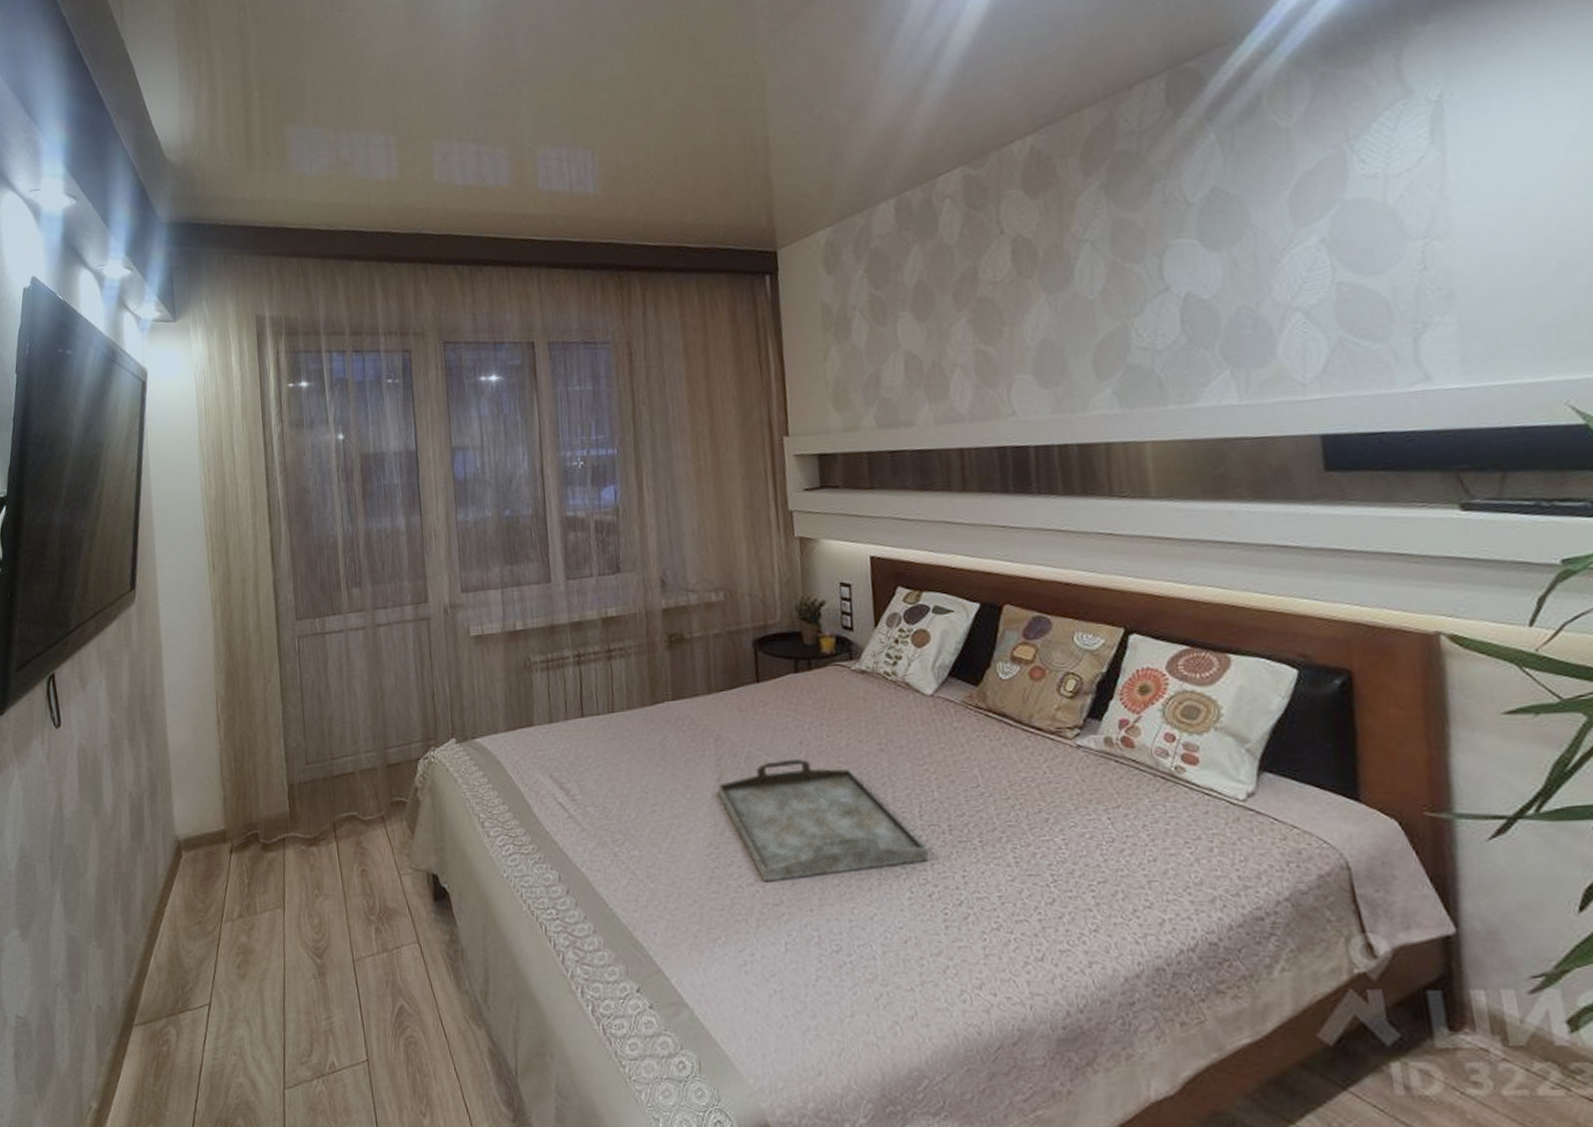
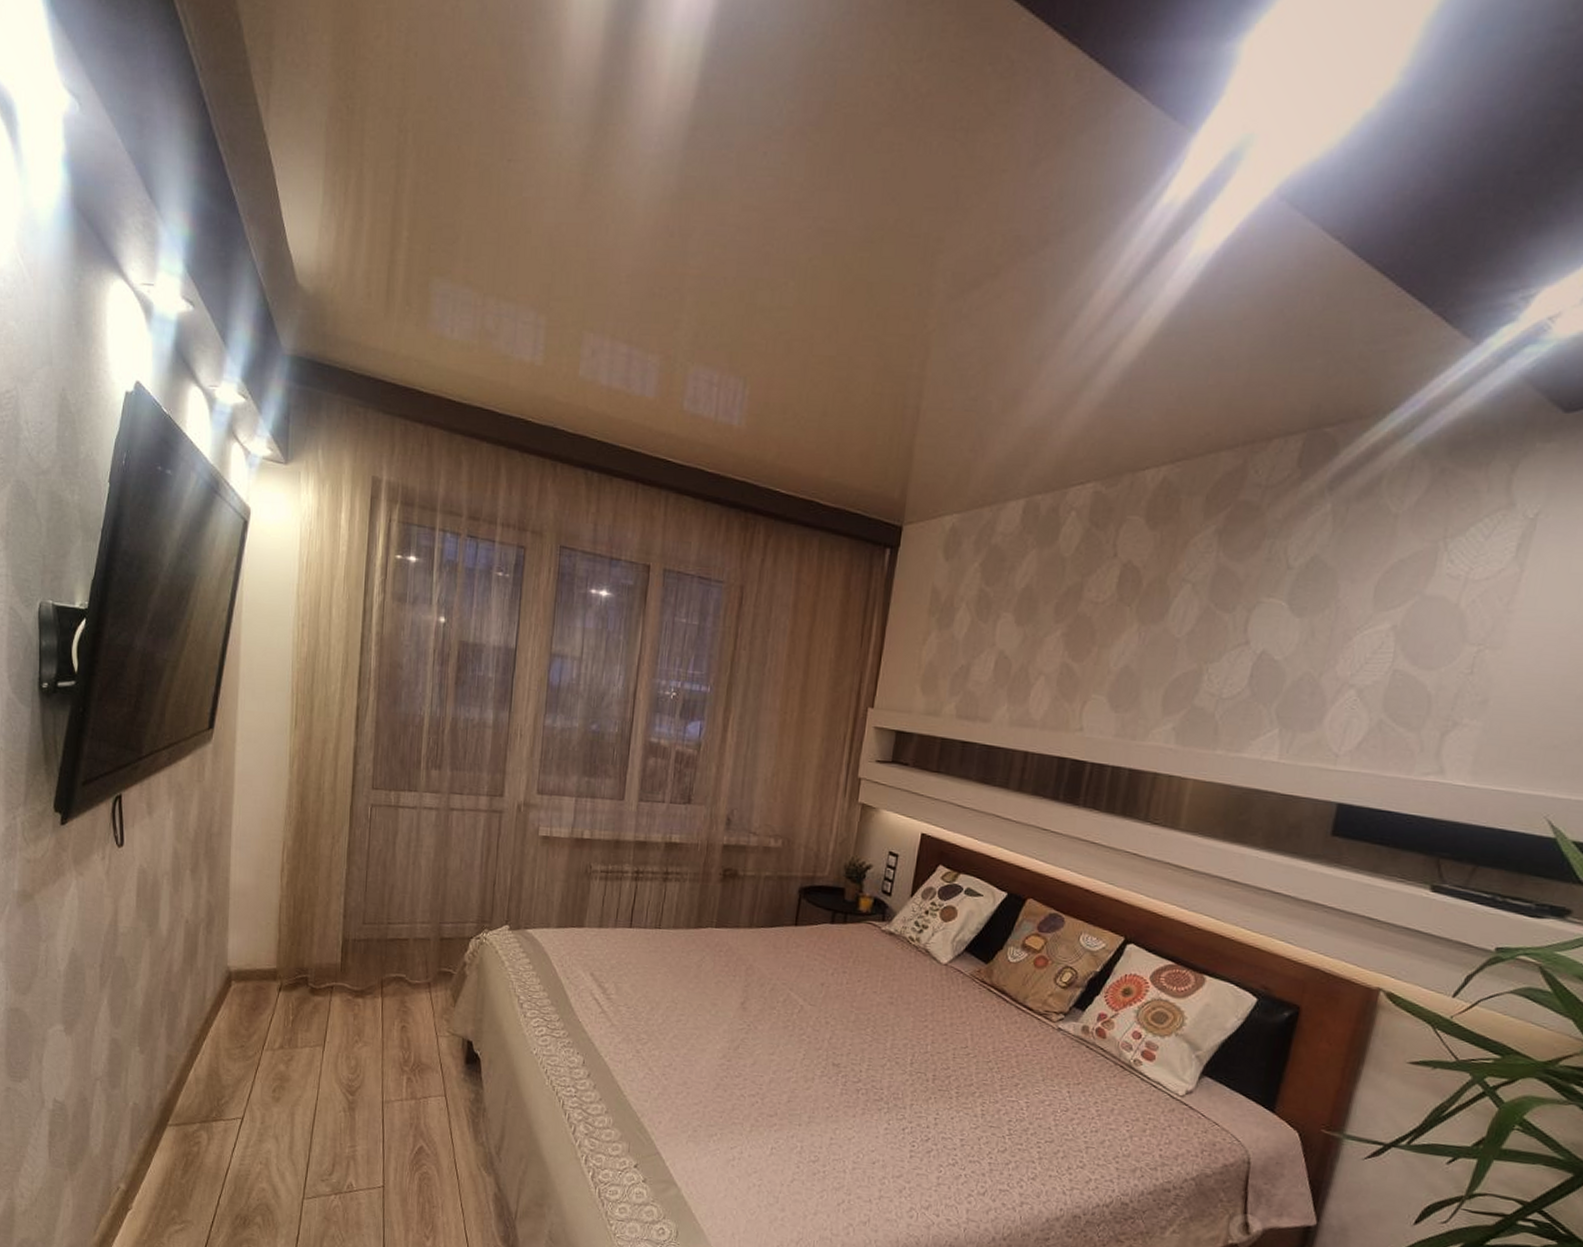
serving tray: present [717,758,929,882] -> none [739,995,912,1102]

